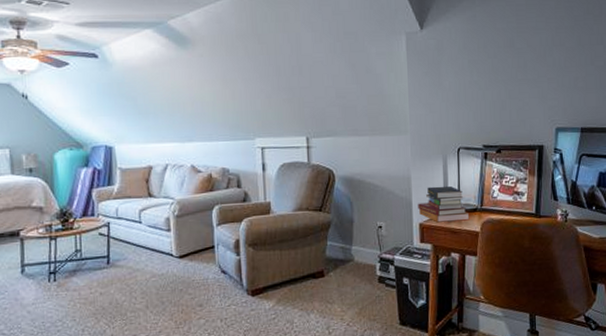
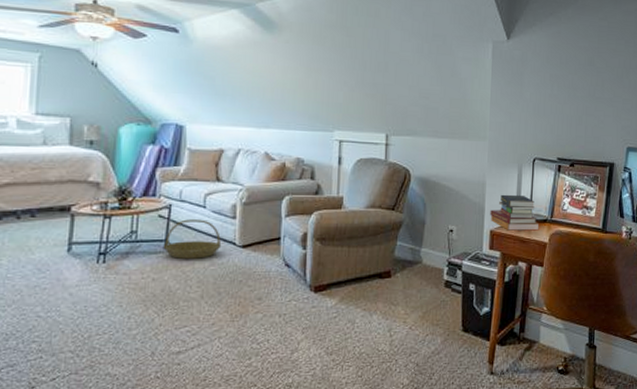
basket: none [107,234,160,273] -> present [164,219,222,259]

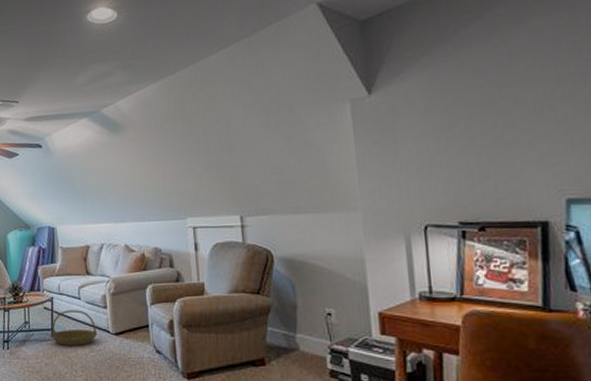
books: present [490,194,540,231] -> none [375,269,446,312]

